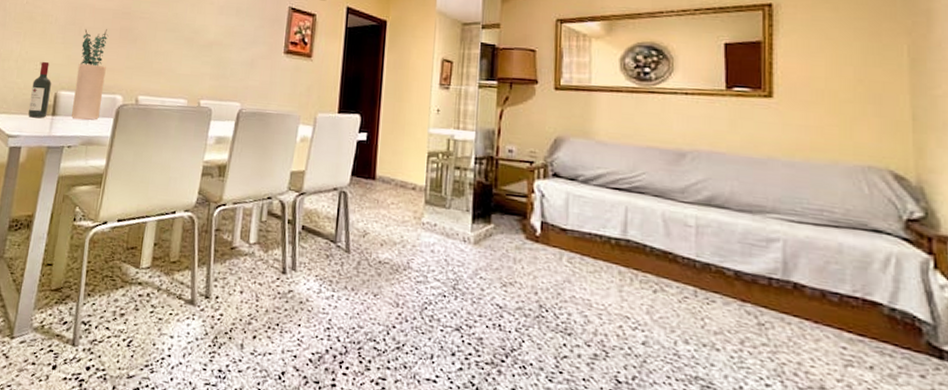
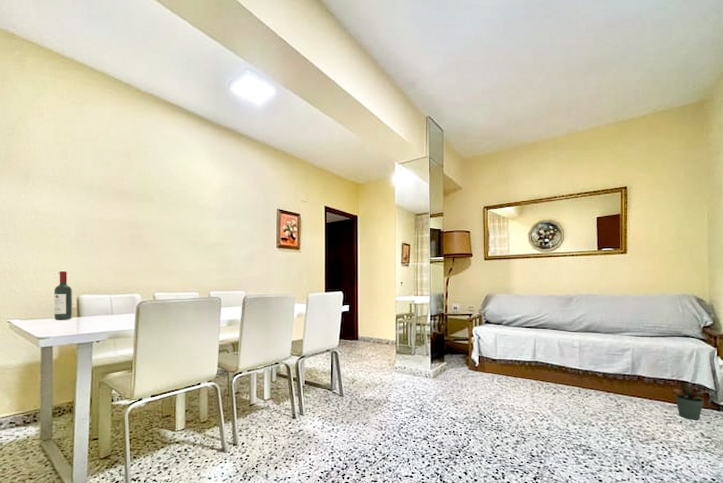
vase: present [72,29,109,120] -> none [95,238,122,318]
potted plant: none [854,304,923,370] -> present [672,383,710,420]

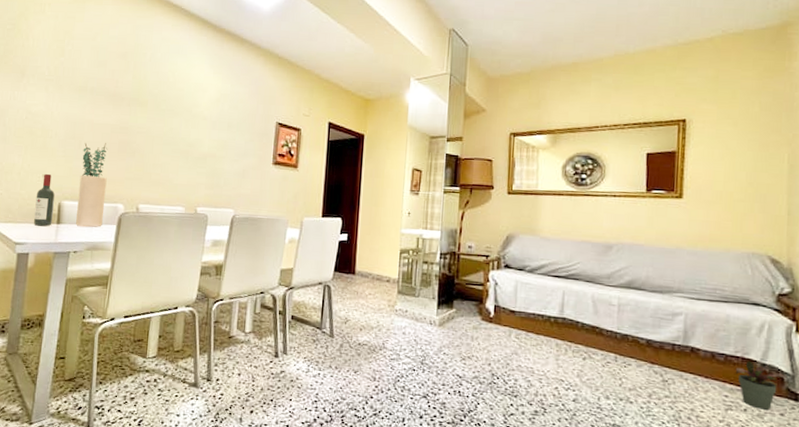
vase: none [95,238,122,318] -> present [76,143,108,228]

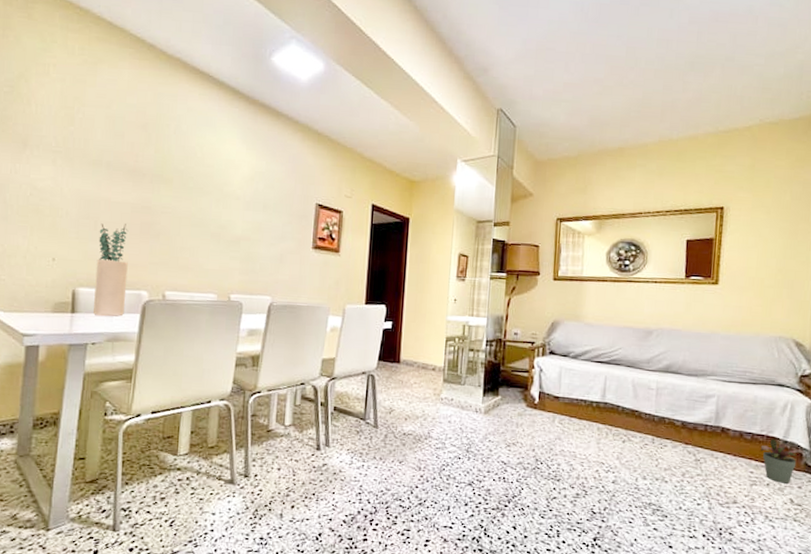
wine bottle: present [33,173,56,227] -> none [43,257,69,316]

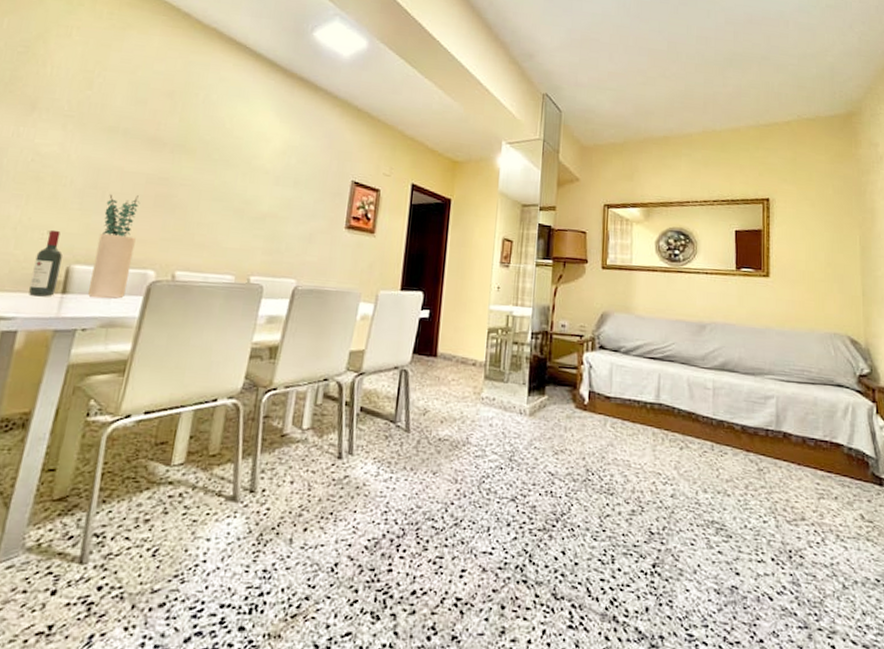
wine bottle: none [43,257,69,316] -> present [28,229,64,297]
potted plant: present [760,439,804,484] -> none [825,445,869,497]

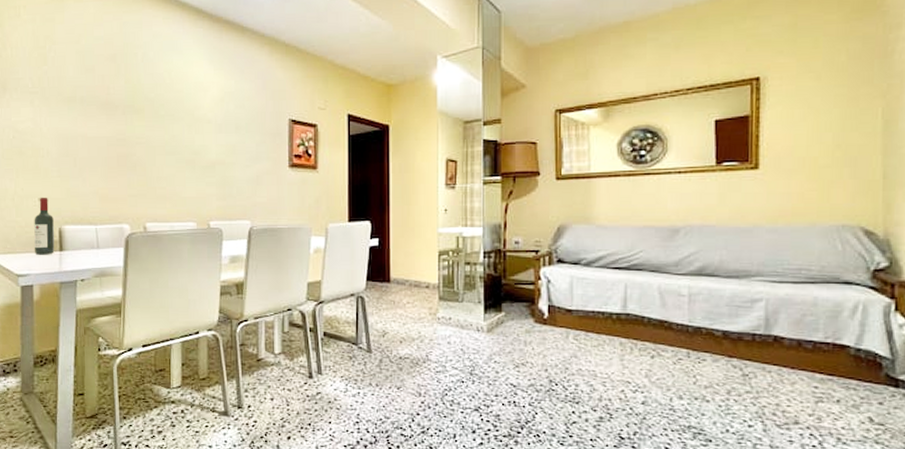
vase: present [88,194,140,299] -> none [79,158,109,253]

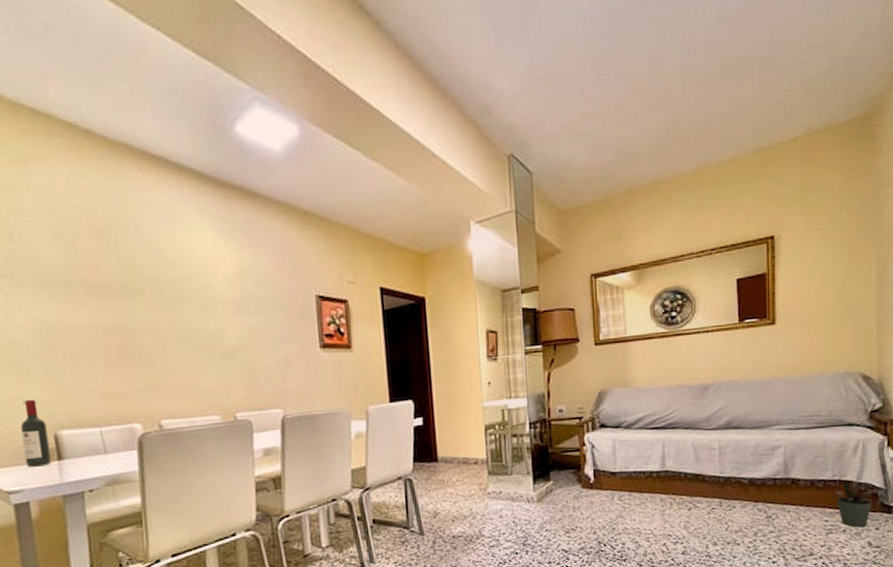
potted plant: none [825,347,883,399] -> present [834,483,879,528]

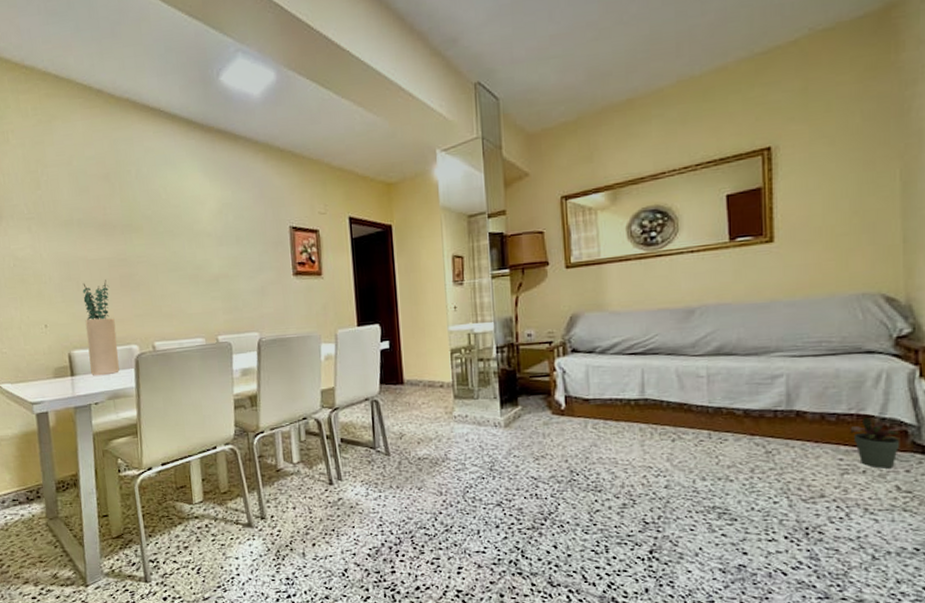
wine bottle: present [20,399,52,467] -> none [42,323,66,382]
vase: none [70,350,119,460] -> present [82,280,119,376]

